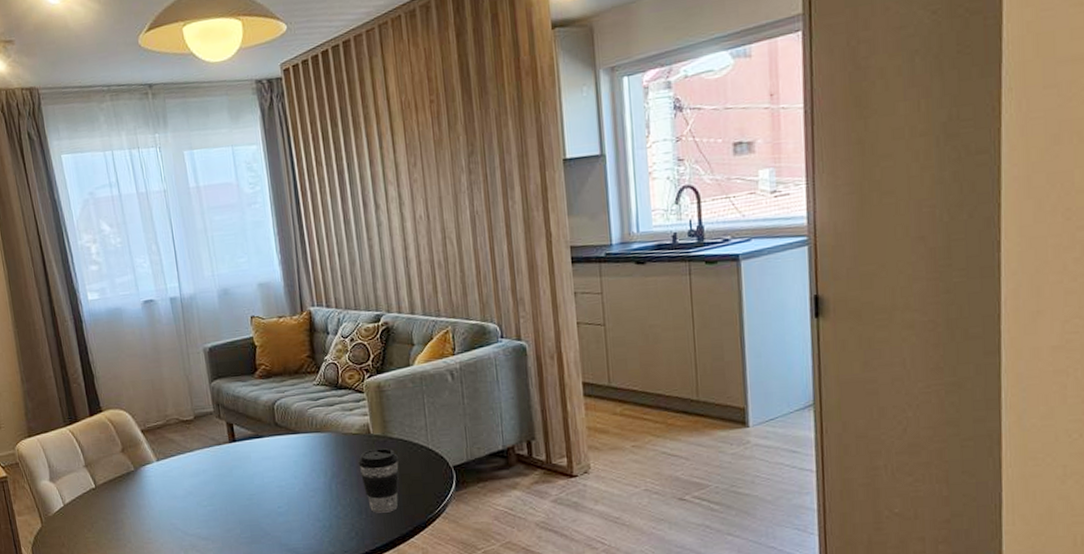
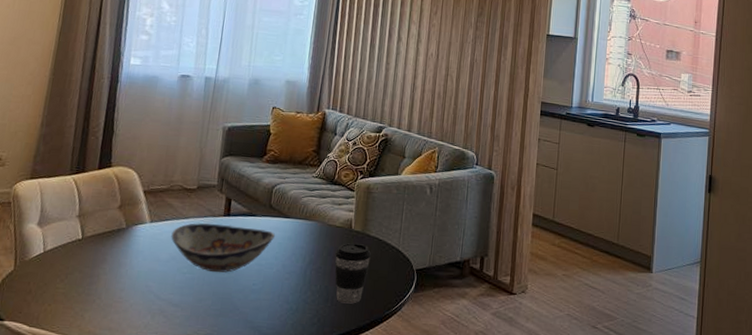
decorative bowl: none [181,450,289,501] -> present [171,223,276,273]

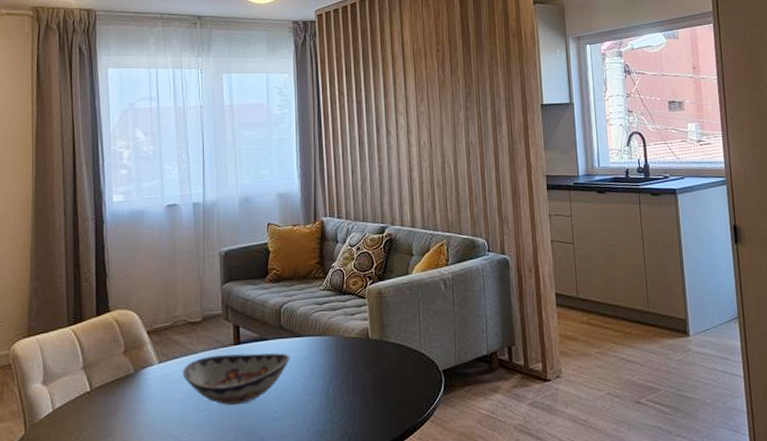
coffee cup: present [335,242,372,304] -> none [356,351,394,417]

